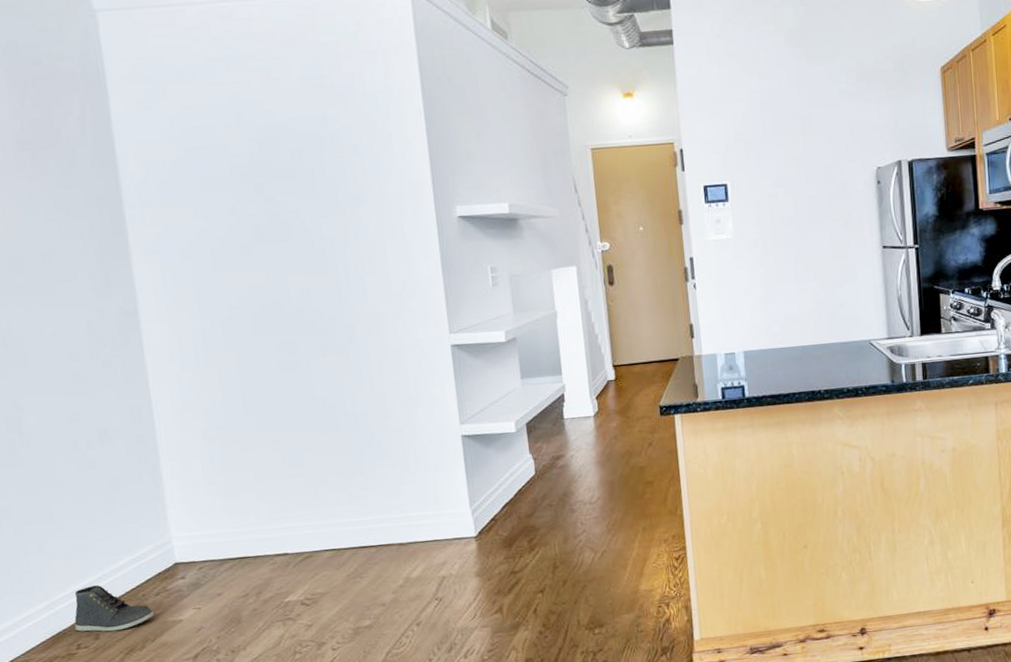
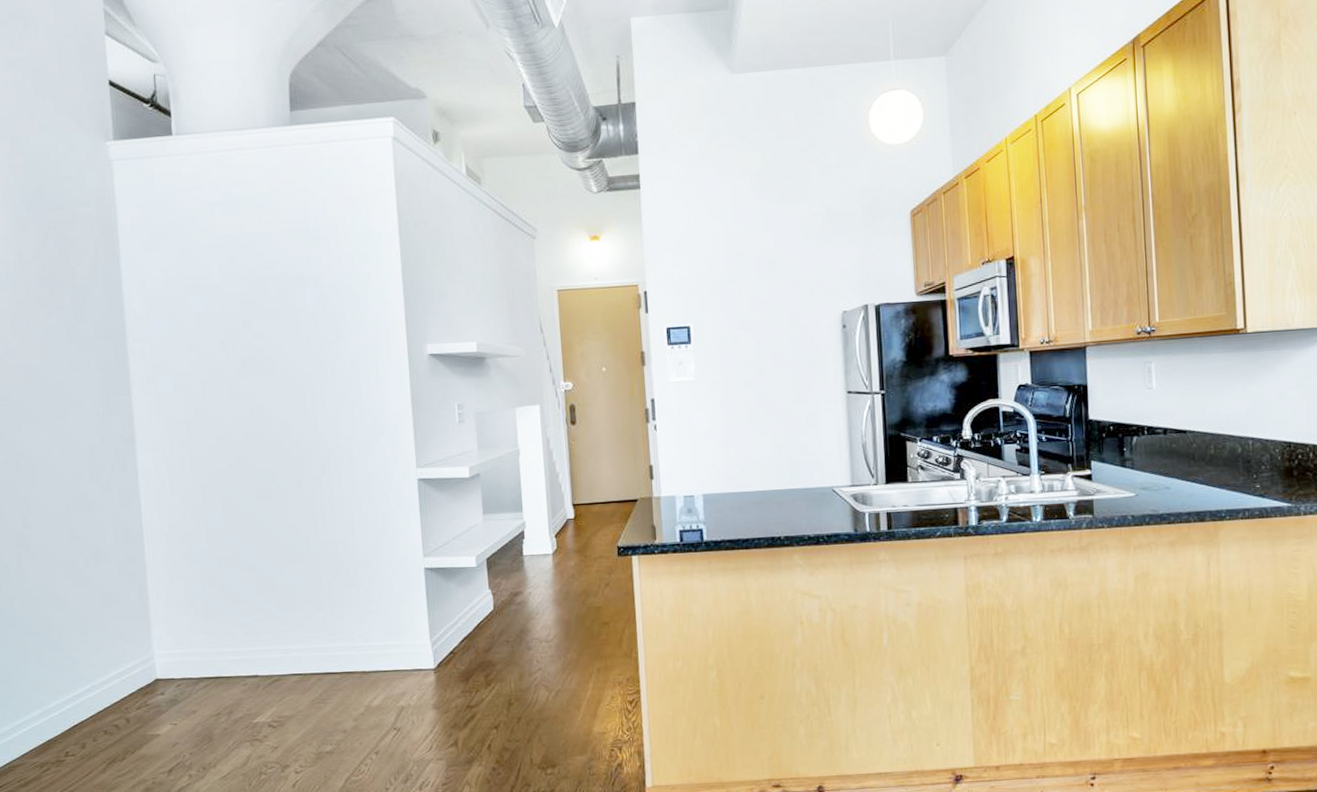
sneaker: present [74,585,154,632] -> none [64,696,135,742]

